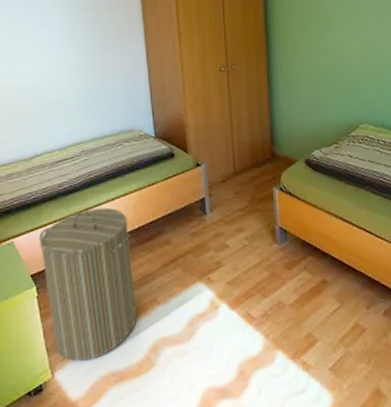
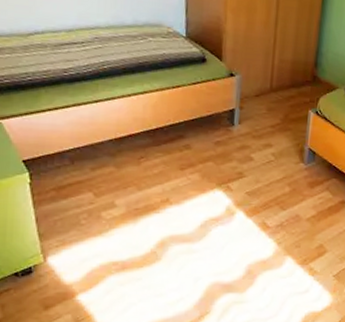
laundry hamper: present [39,207,137,361] -> none [34,101,148,249]

